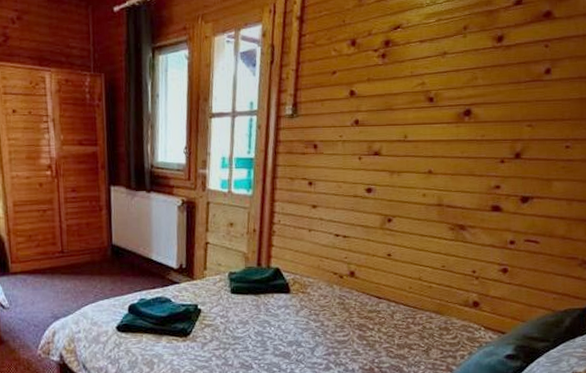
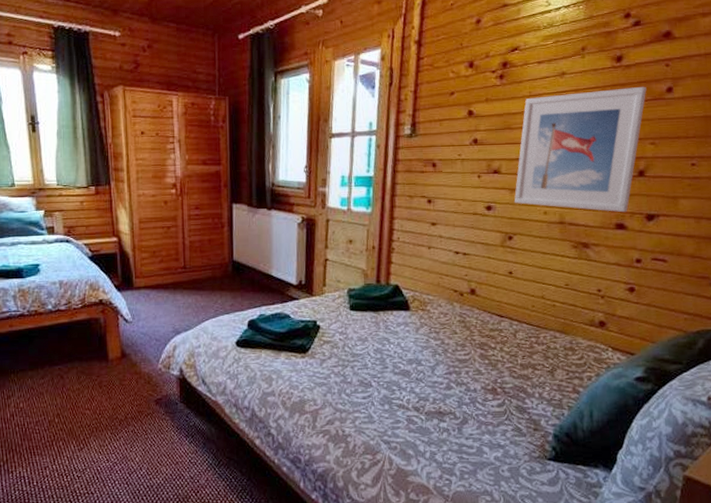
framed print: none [394,67,526,195] -> present [514,86,647,213]

